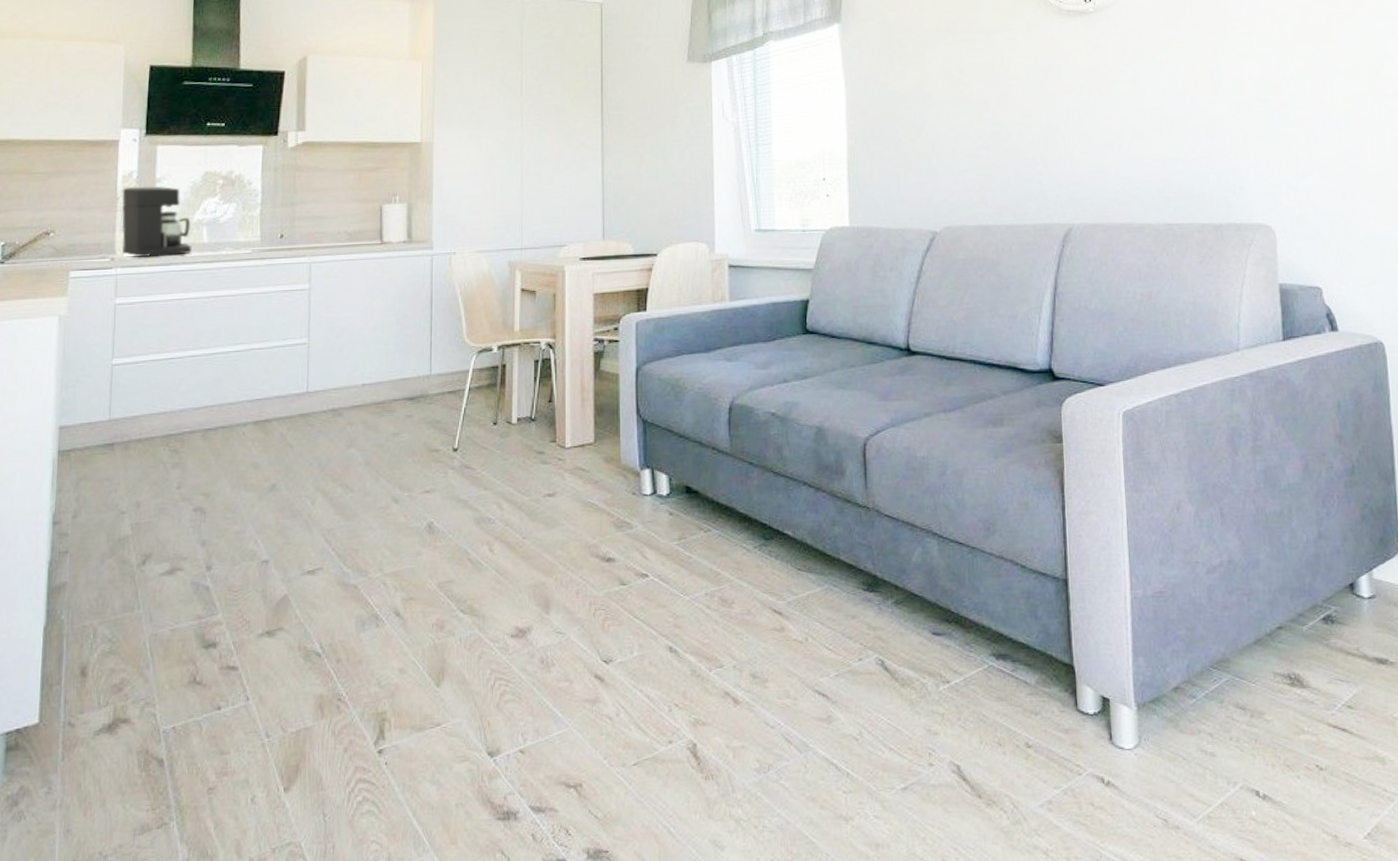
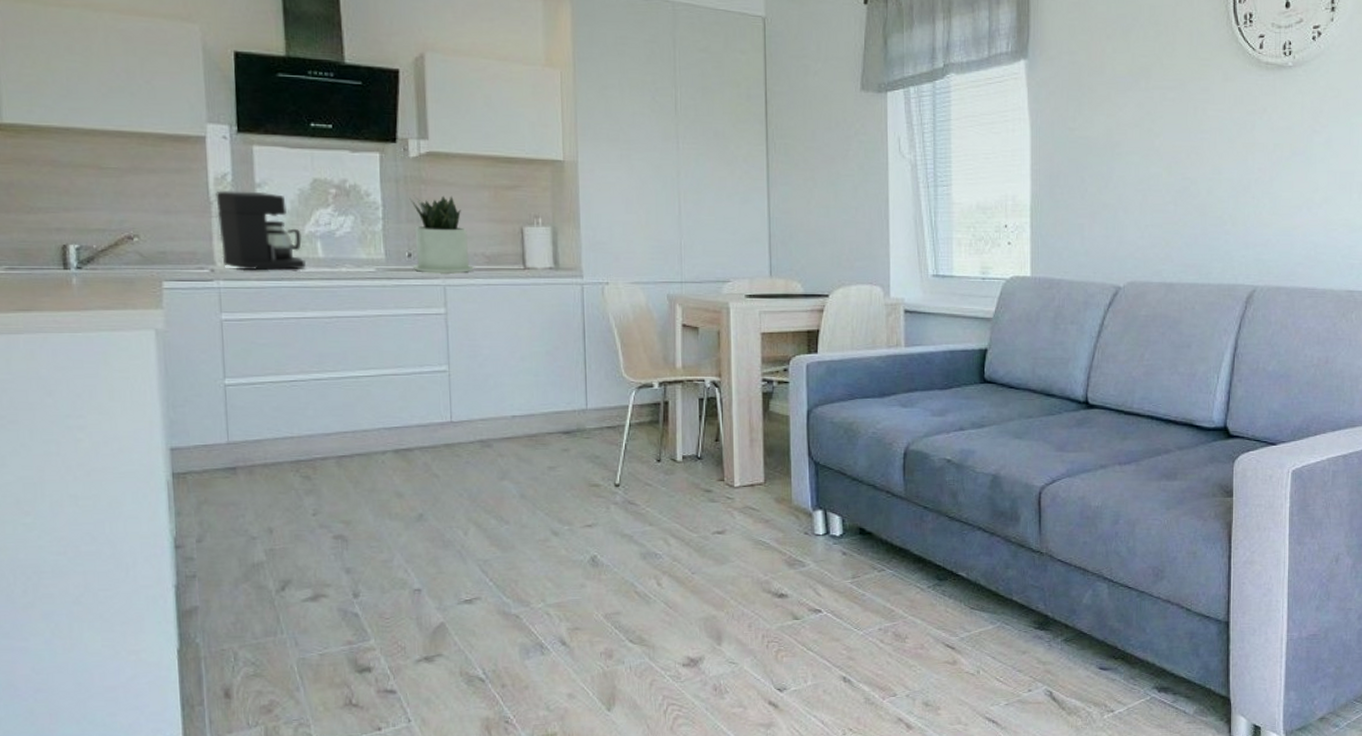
planter: none [283,180,338,252] -> present [409,195,475,274]

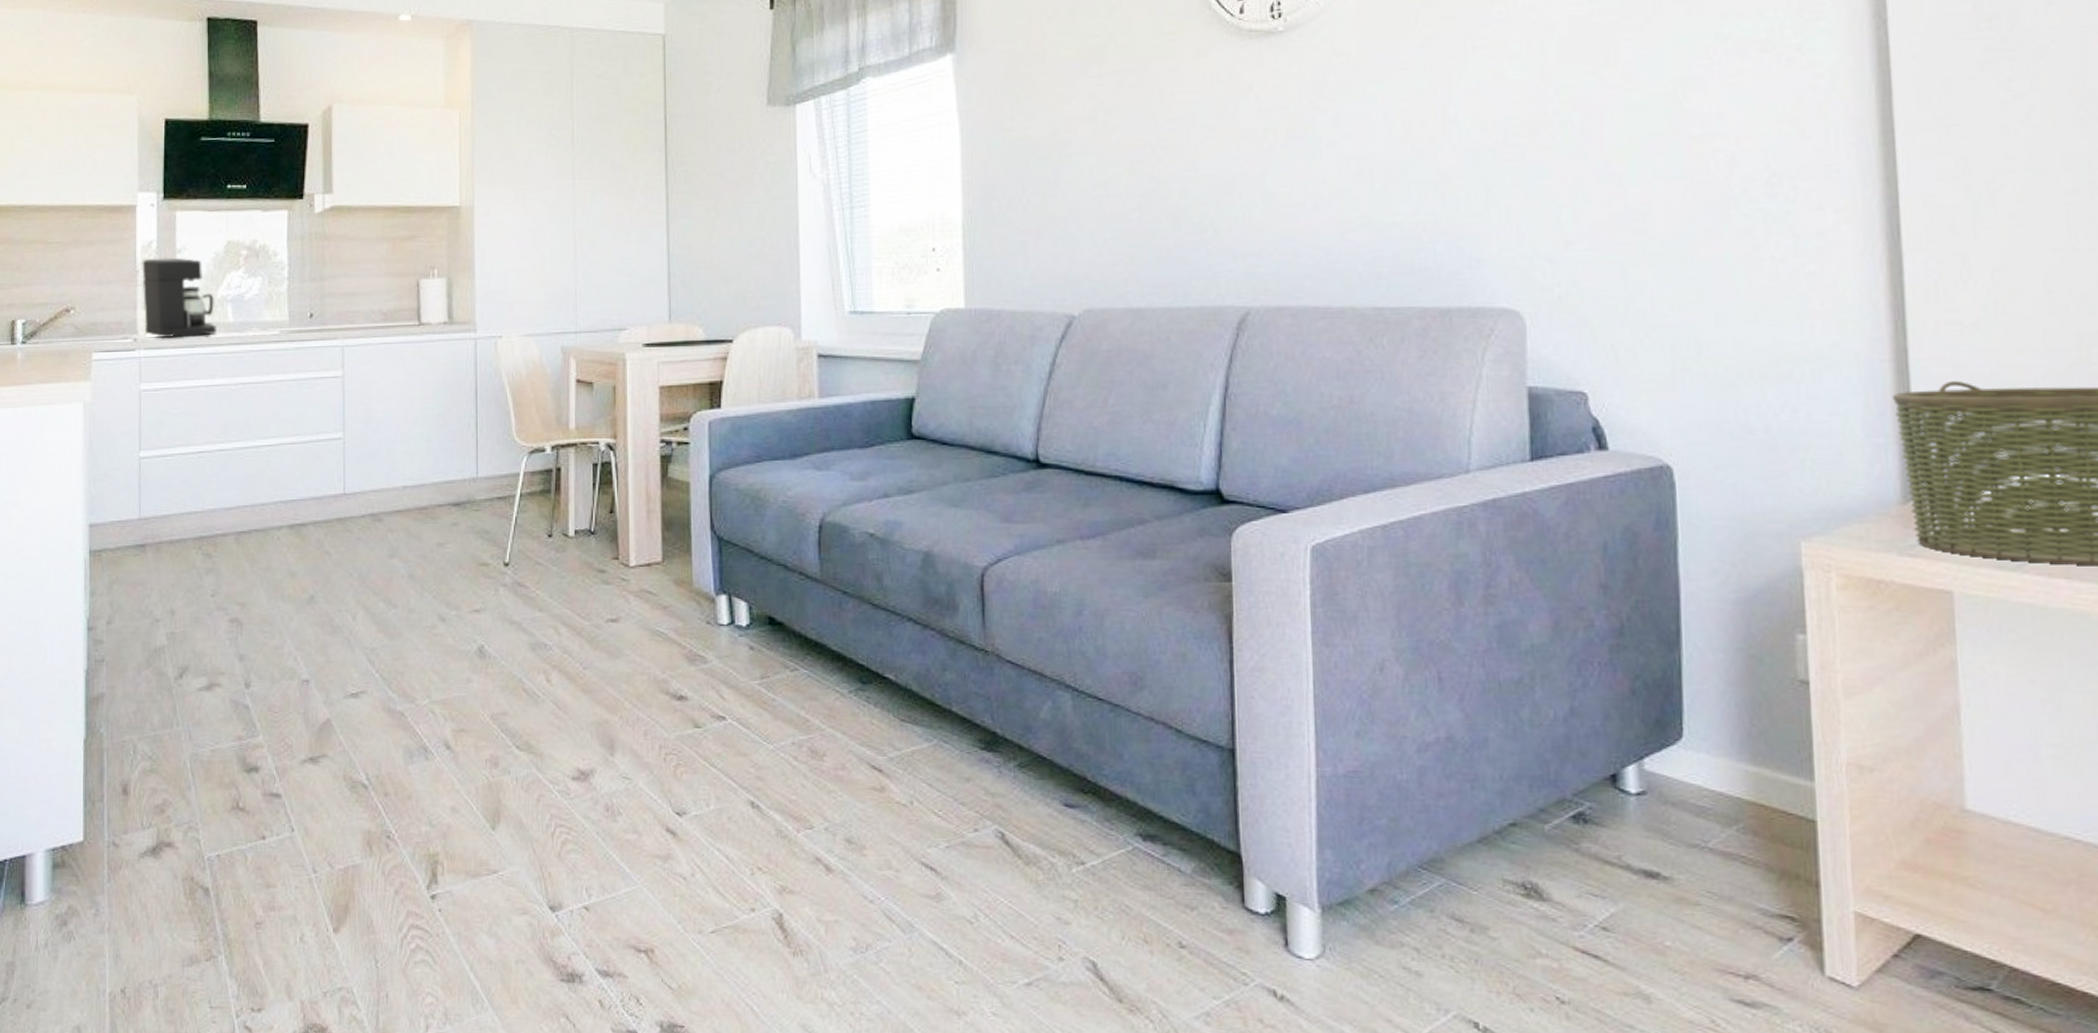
planter: present [409,195,475,274] -> none [313,250,372,334]

